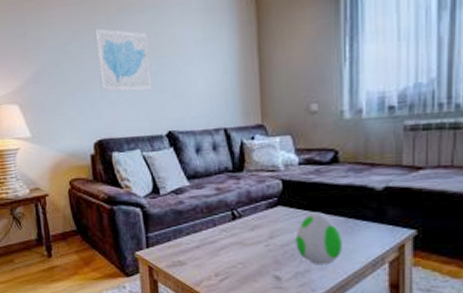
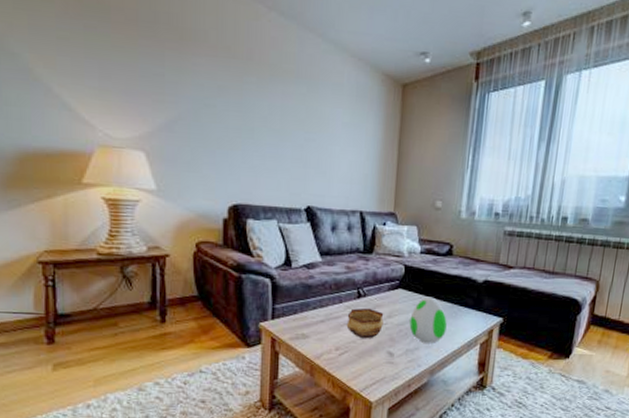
wall art: present [94,28,153,92] -> none [242,89,298,164]
bowl: none [223,229,265,263] -> present [346,307,384,339]

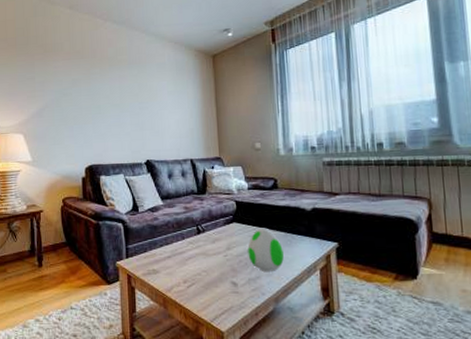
bowl: present [346,307,384,339] -> none [190,242,224,271]

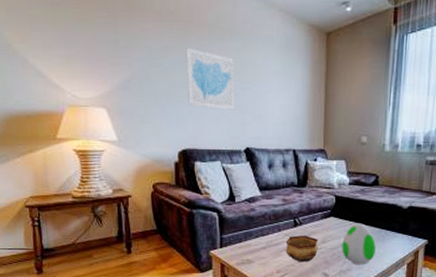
wall art: none [90,78,135,128] -> present [186,48,235,111]
bowl: none [190,242,224,271] -> present [285,235,318,262]

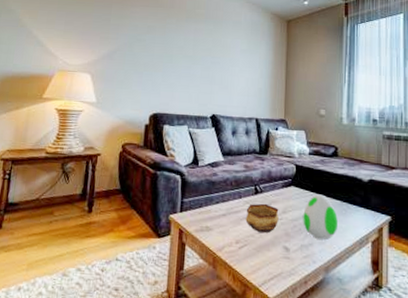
wall art: present [186,48,235,111] -> none [163,27,207,81]

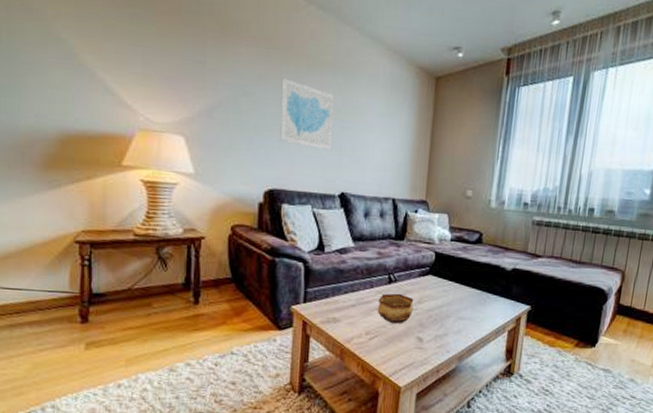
wall art: none [163,27,207,81] -> present [280,78,334,151]
decorative egg: present [303,194,338,241] -> none [439,283,476,331]

